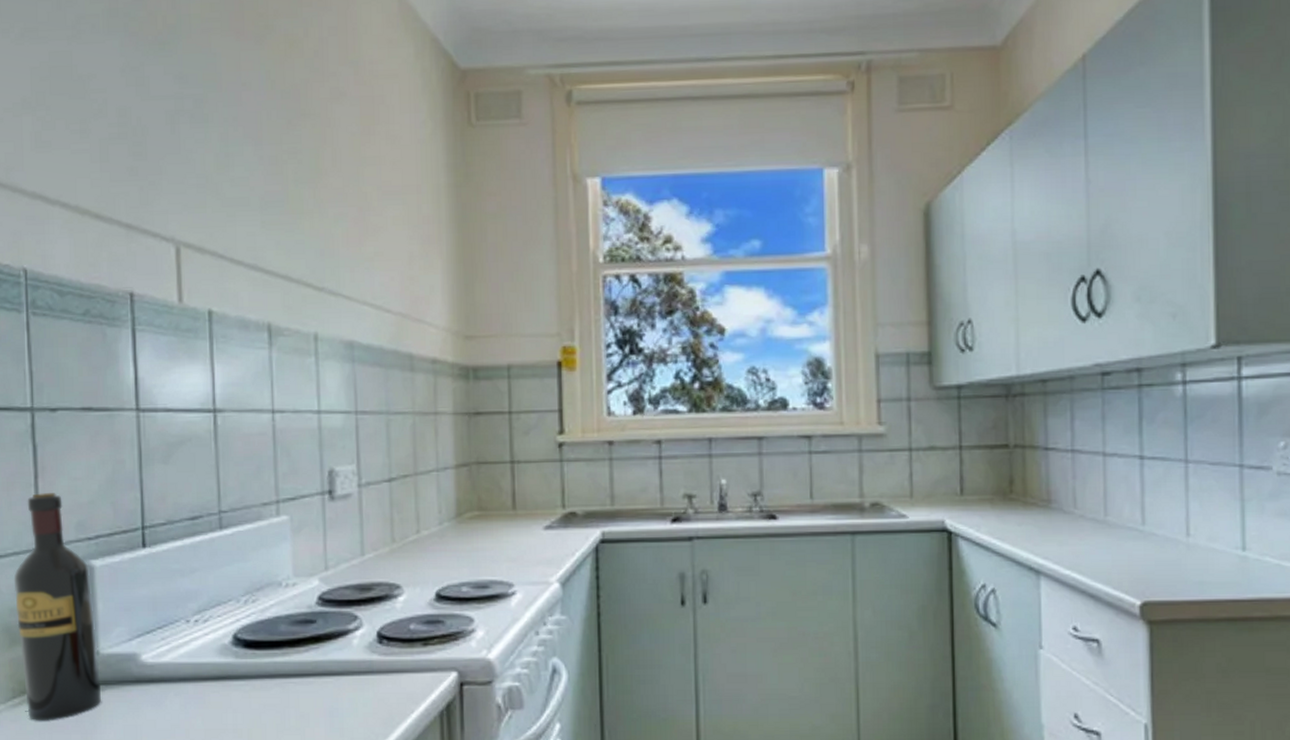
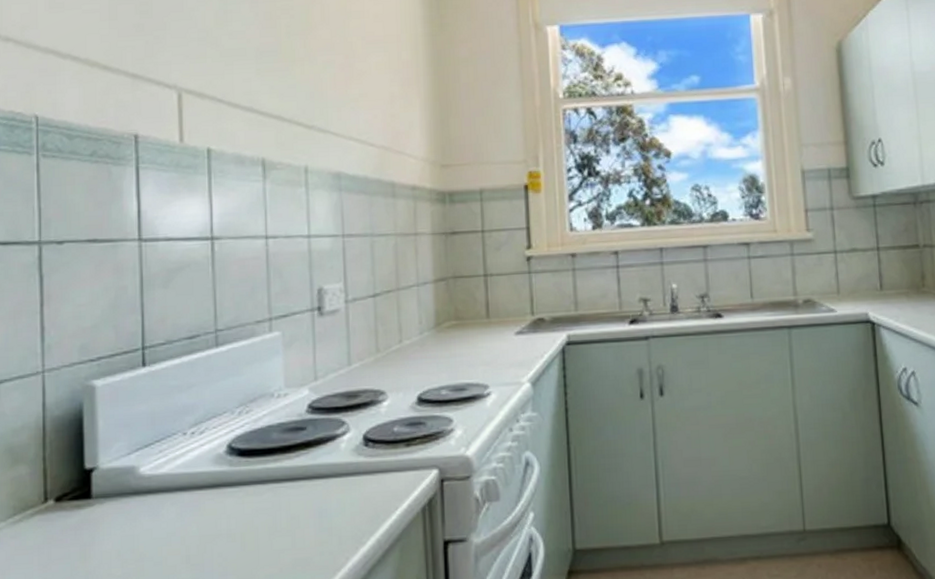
wine bottle: present [13,493,102,720] -> none [17,319,101,536]

